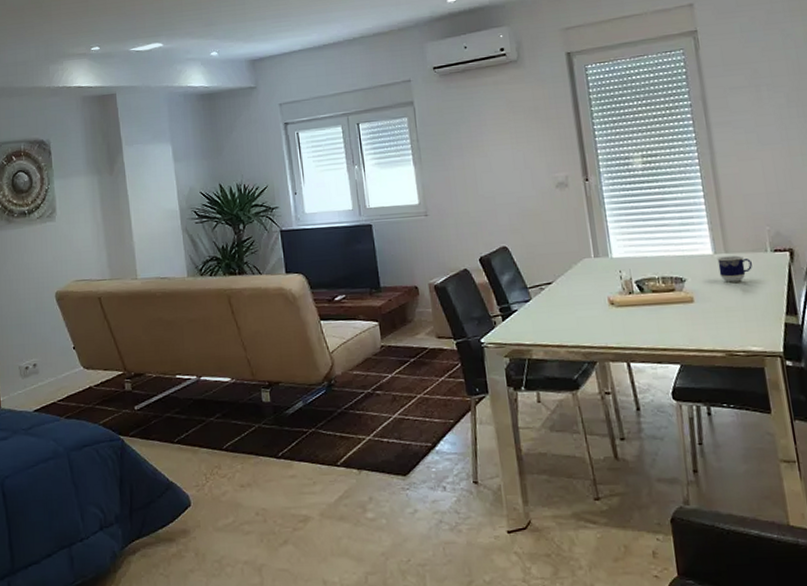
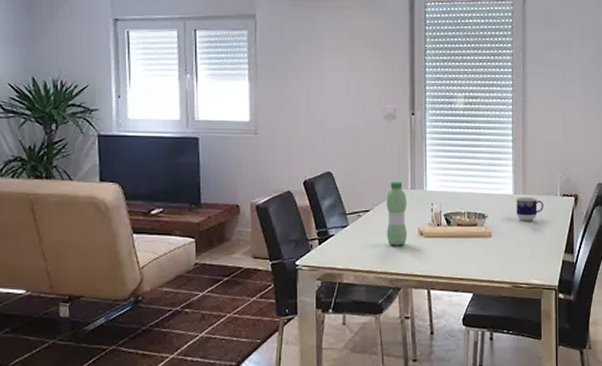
water bottle: none [568,250,597,318] -> present [386,182,408,246]

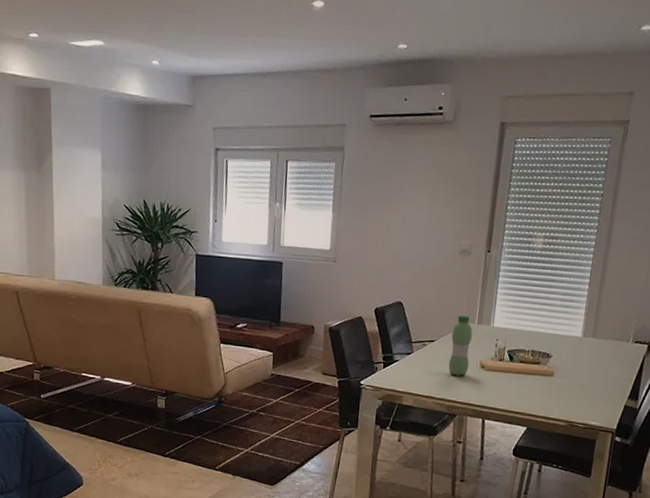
cup: present [516,197,543,221] -> none [582,340,613,365]

